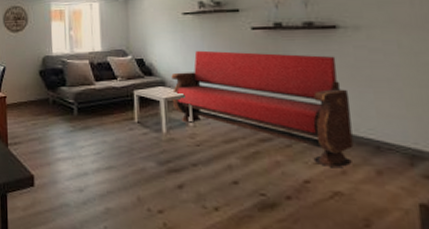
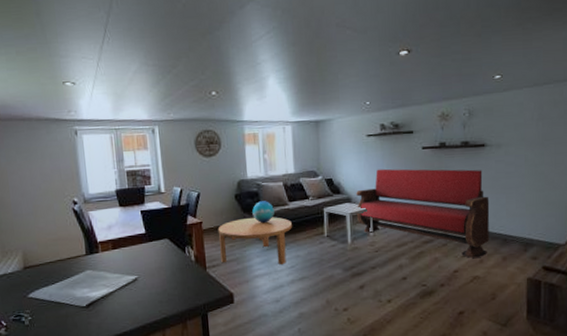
coffee table: none [21,95,98,150] -> present [217,217,292,265]
decorative globe: none [56,79,79,102] -> present [252,201,274,223]

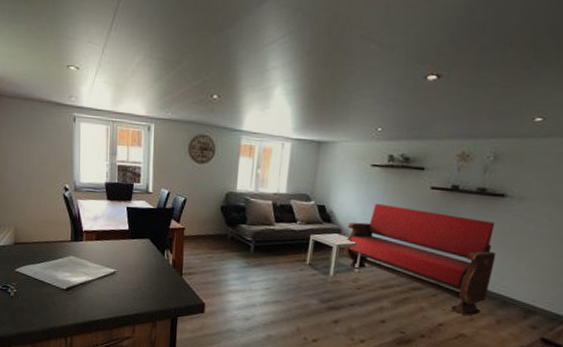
coffee table: present [217,217,292,265] -> none [198,231,275,285]
decorative globe: present [252,201,274,223] -> none [236,217,259,240]

